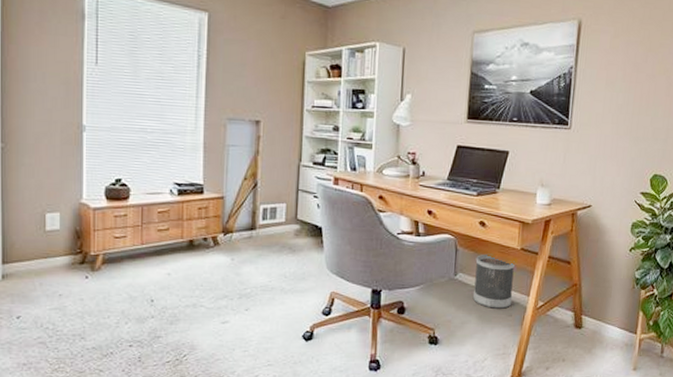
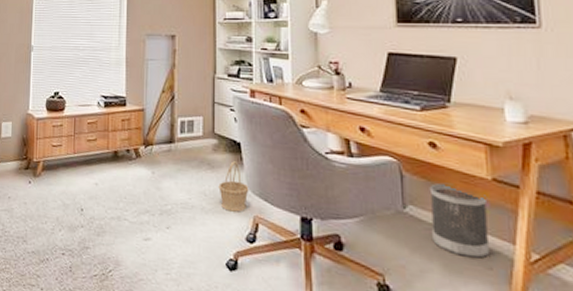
basket: none [299,244,328,290] -> present [218,161,249,212]

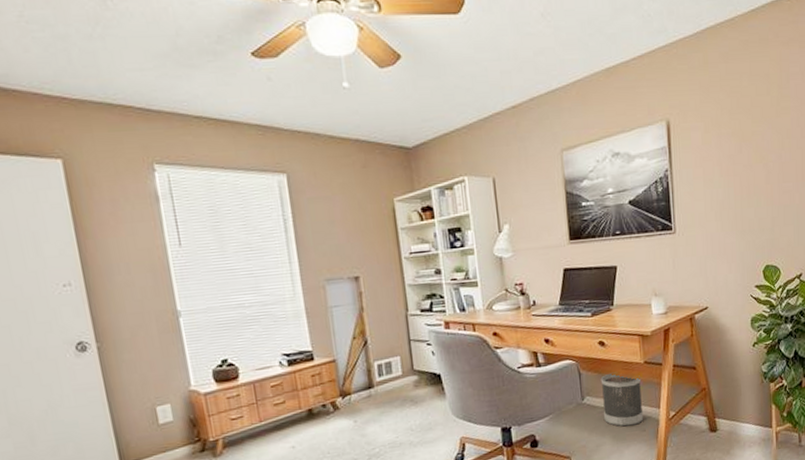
basket: present [218,161,249,212] -> none [424,392,454,440]

